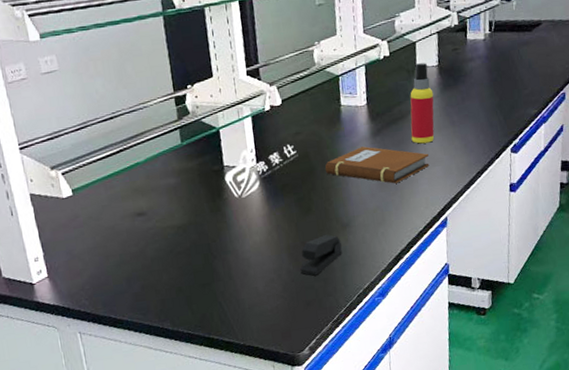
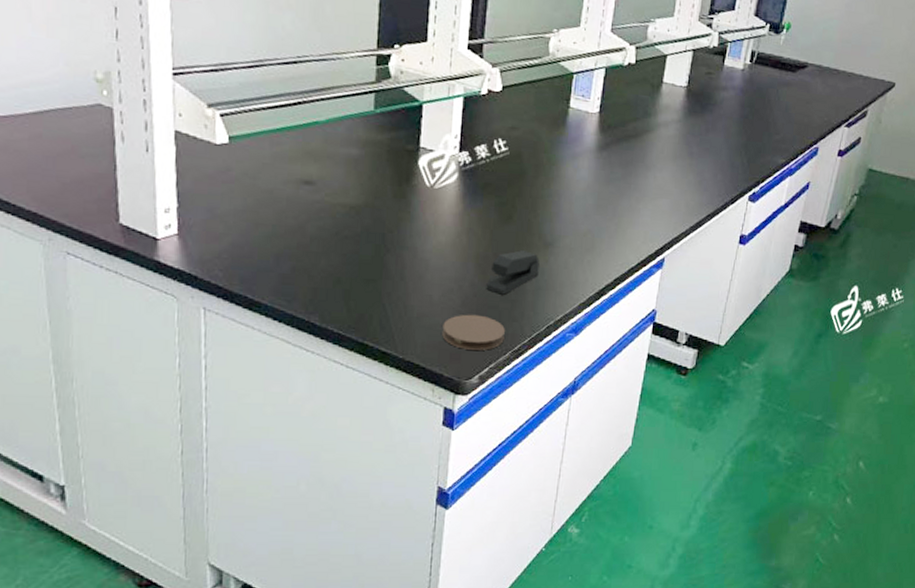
coaster: none [271,296,324,328] -> present [442,314,505,350]
notebook: present [325,146,430,184] -> none [537,159,657,209]
spray bottle: present [410,63,435,144] -> none [641,79,676,171]

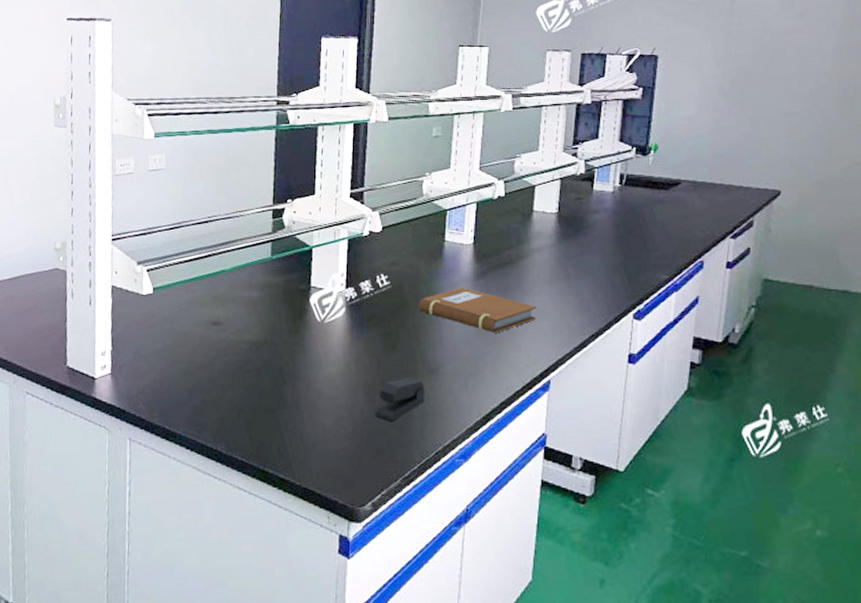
coaster: present [442,314,505,350] -> none [335,441,395,477]
notebook: none [537,159,657,209] -> present [418,287,536,333]

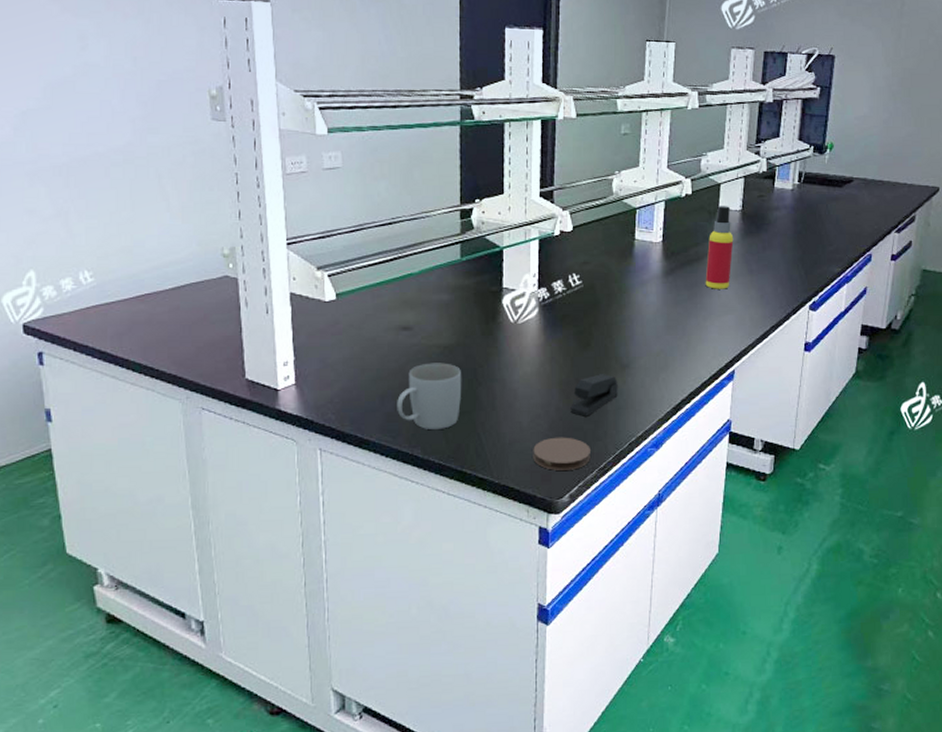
mug: none [204,358,268,426] -> present [397,363,462,429]
coaster: none [335,441,395,477] -> present [533,437,590,470]
notebook: present [418,287,536,333] -> none [610,285,722,328]
spray bottle: none [518,208,549,294] -> present [705,206,734,289]

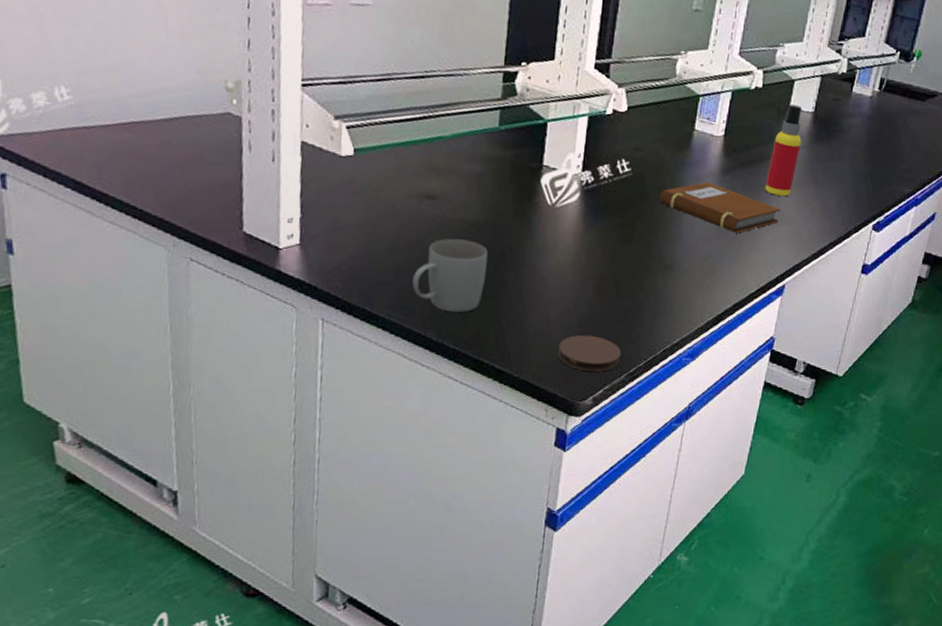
stapler: present [570,374,618,416] -> none [603,272,659,317]
notebook: none [610,285,722,328] -> present [659,182,780,234]

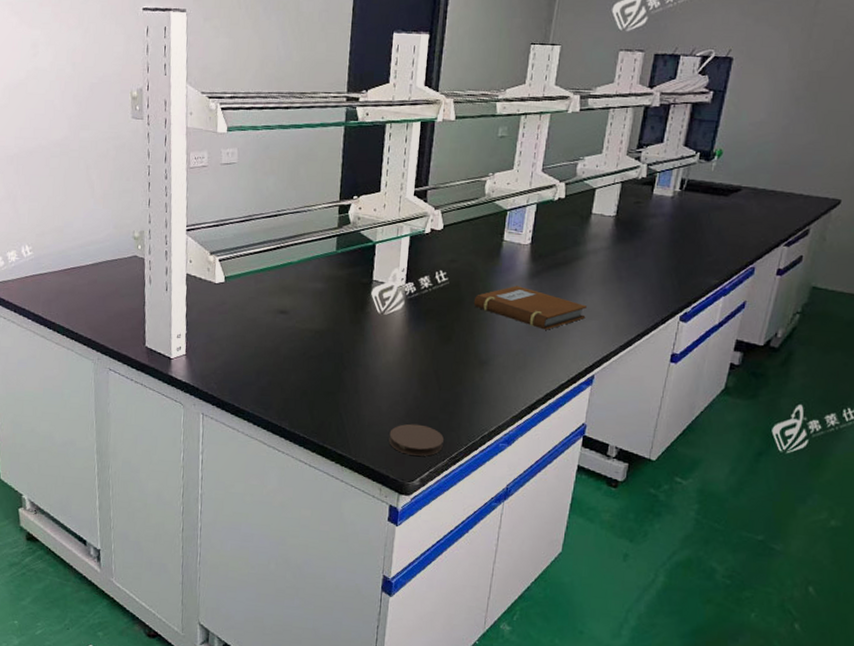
mug: present [412,238,488,313] -> none [270,345,330,406]
spray bottle: present [765,104,802,197] -> none [571,211,605,295]

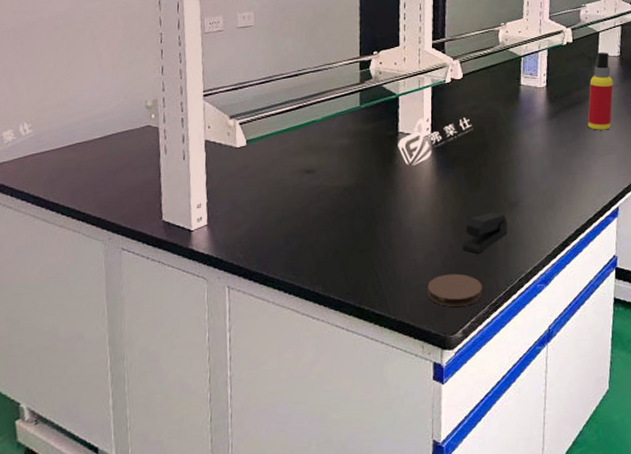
stapler: none [427,368,475,407] -> present [462,212,507,254]
notebook: present [473,286,587,330] -> none [498,127,604,167]
spray bottle: none [571,211,605,295] -> present [587,52,614,130]

